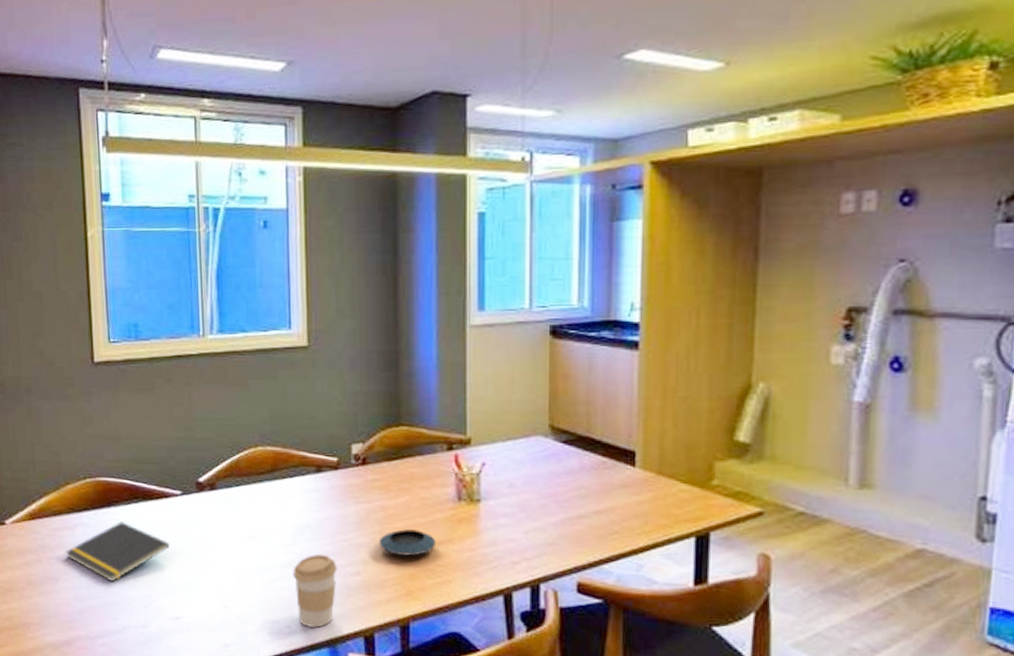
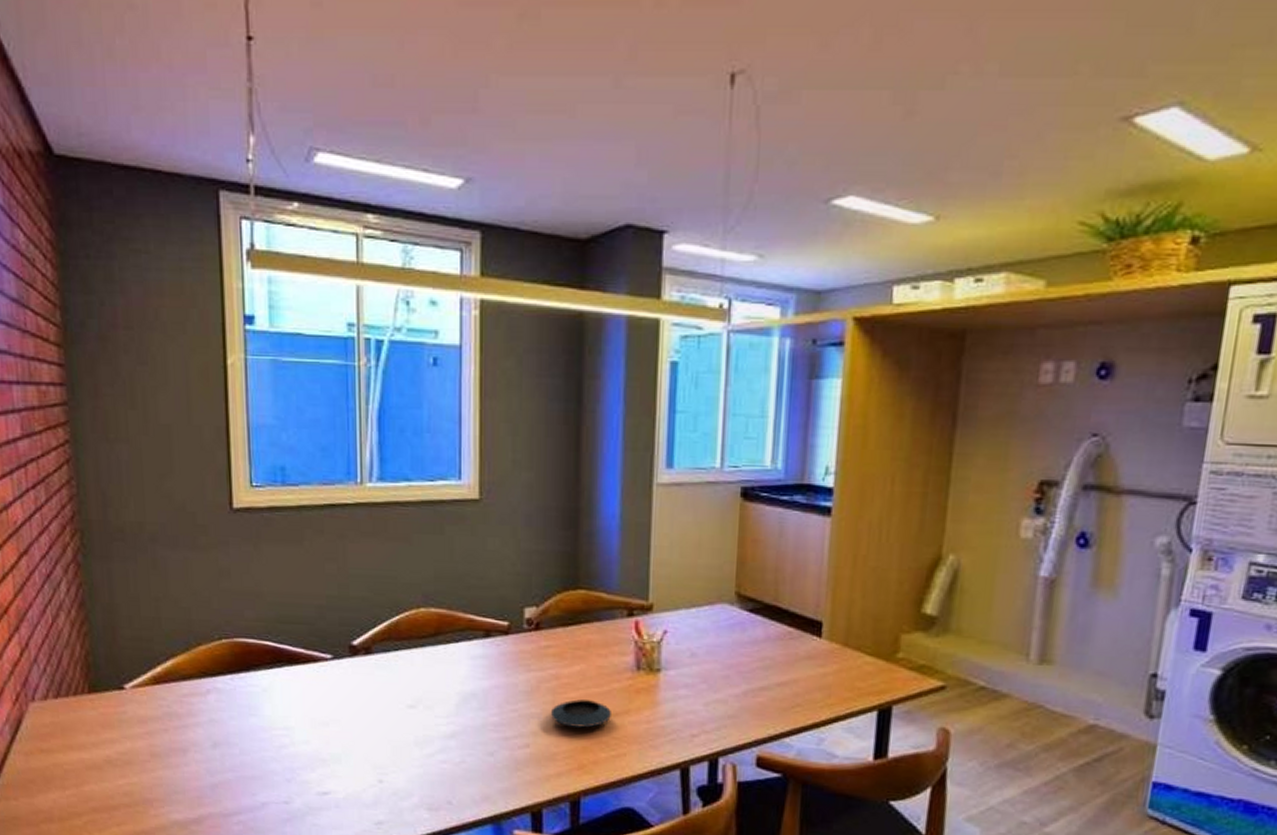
notepad: present [65,521,170,582] -> none [195,687,318,754]
coffee cup: present [292,554,337,628] -> none [455,725,504,803]

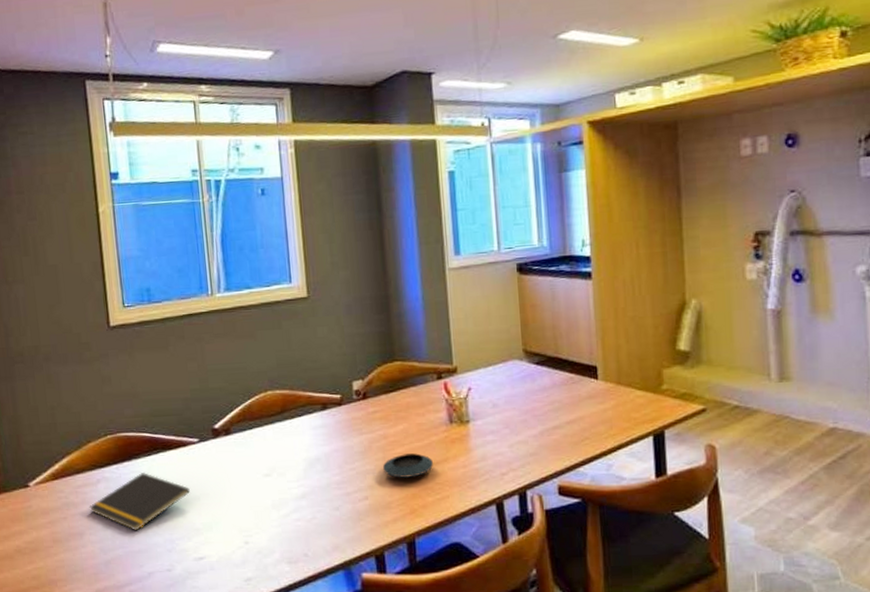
notepad: none [195,687,318,754] -> present [89,473,190,531]

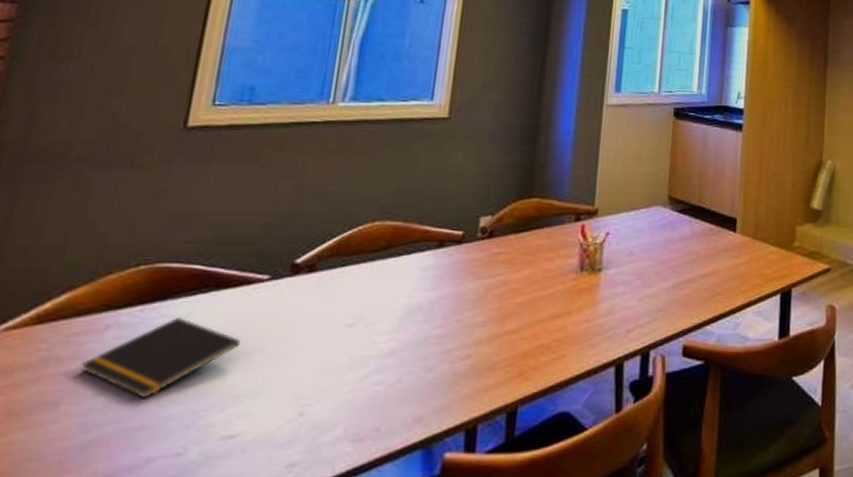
saucer: present [382,453,433,478] -> none [495,304,554,333]

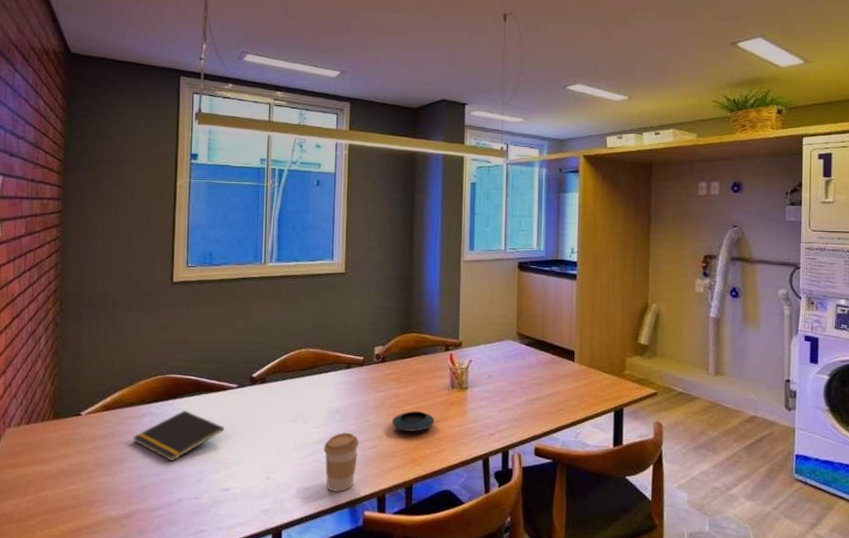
coffee cup: none [391,339,446,427] -> present [324,433,359,492]
saucer: none [495,304,554,333] -> present [391,411,434,432]

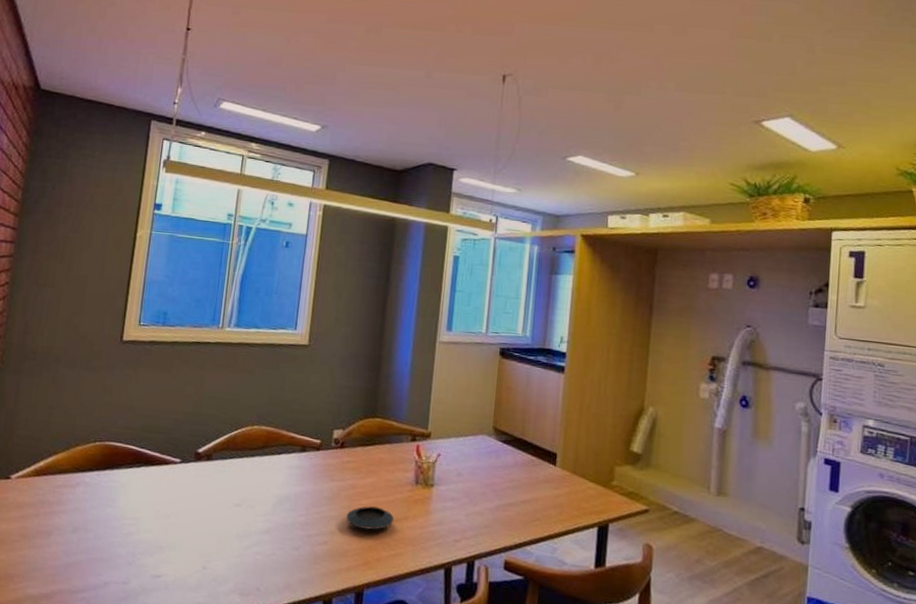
notepad: present [132,410,224,462] -> none [63,483,162,539]
coffee cup: present [324,433,359,492] -> none [268,524,308,591]

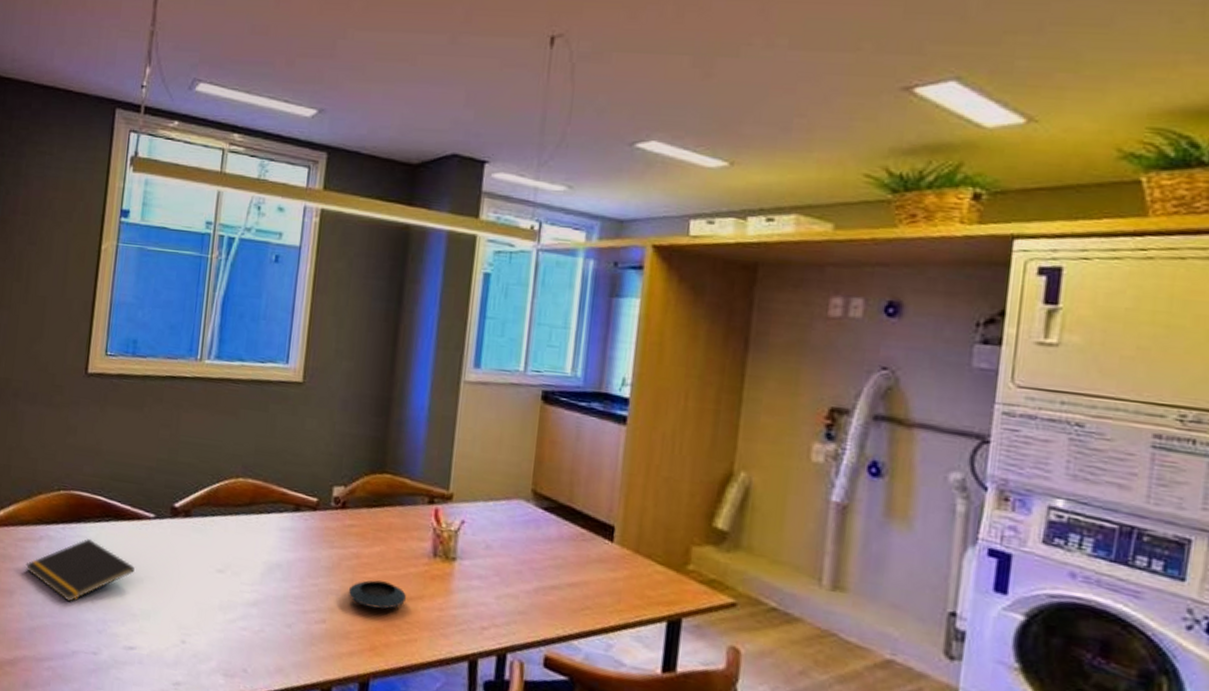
notepad: none [63,483,162,539] -> present [25,539,135,602]

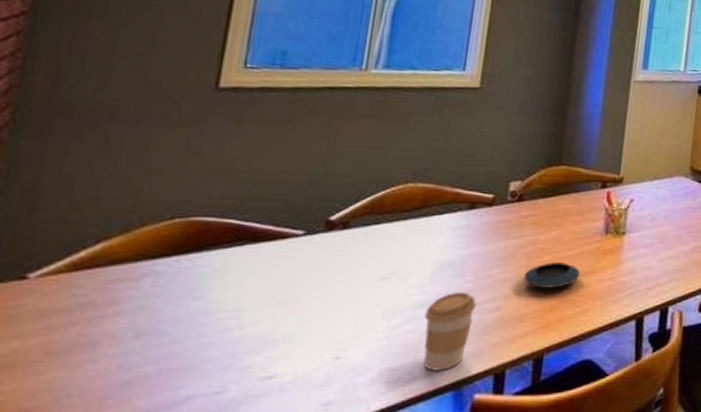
notepad: present [25,539,135,602] -> none [118,268,277,342]
coffee cup: none [256,596,303,675] -> present [424,293,477,371]

